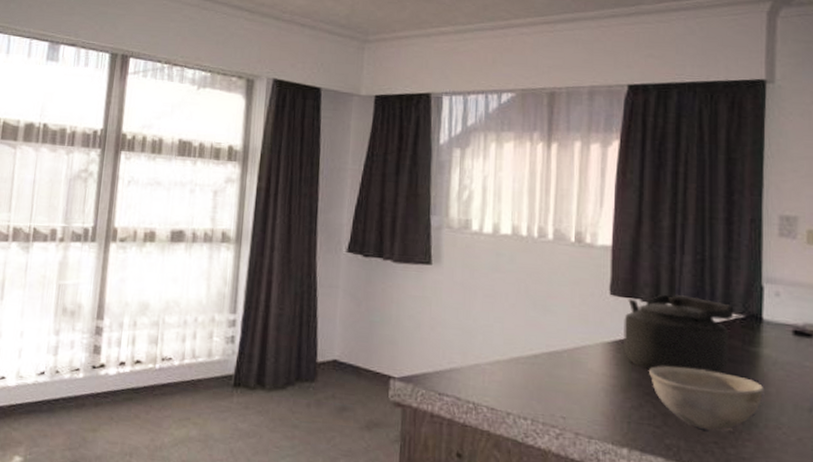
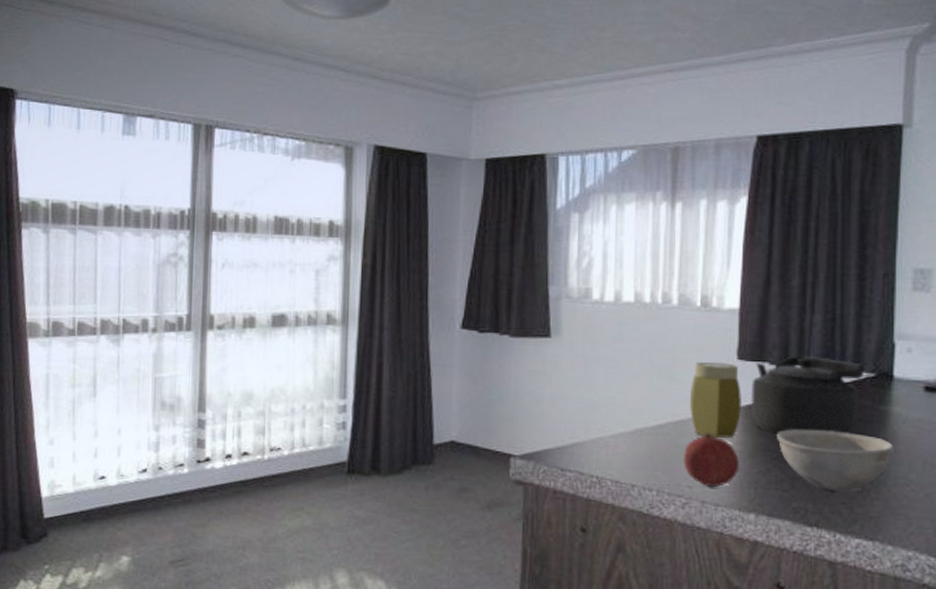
fruit: none [558,365,612,419] -> present [684,433,739,487]
jar: none [564,295,616,372] -> present [690,362,743,438]

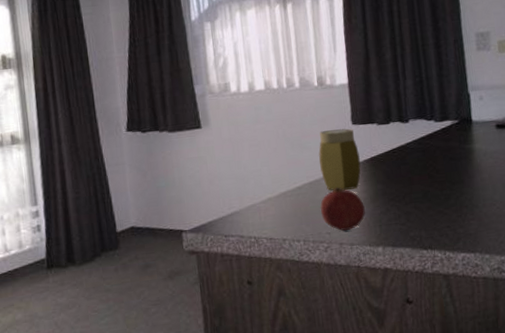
kettle: present [751,355,865,435] -> none [365,113,451,180]
bowl: present [777,429,894,492] -> none [390,170,480,219]

